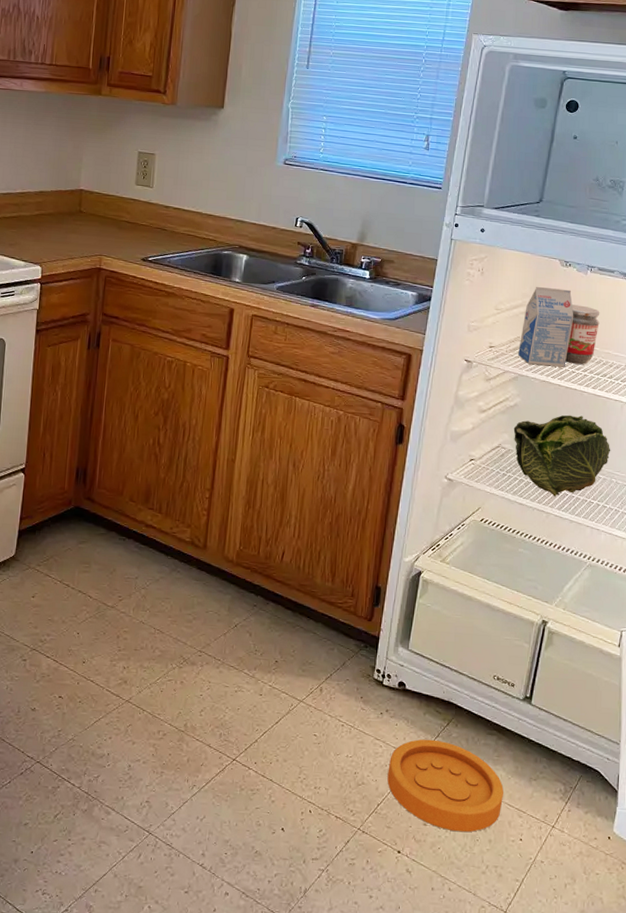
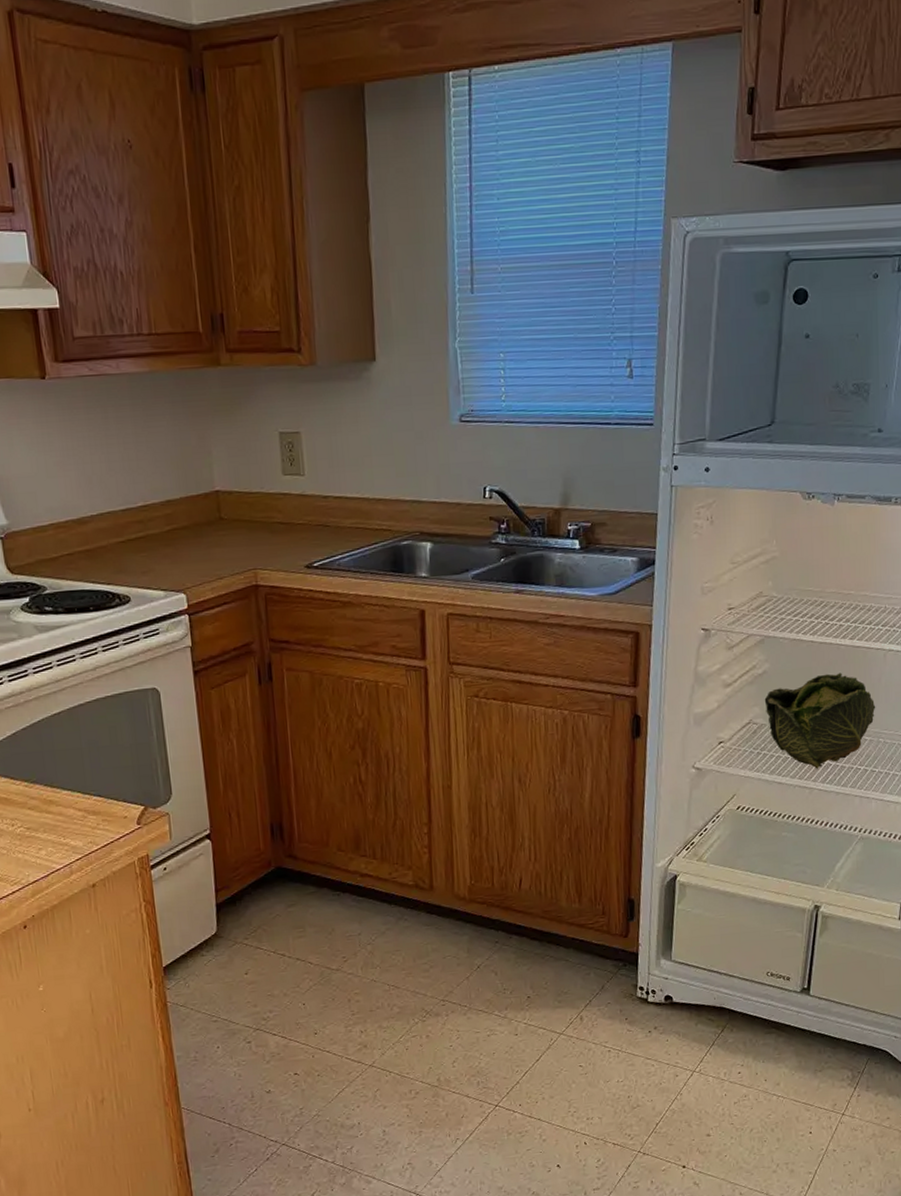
pet bowl: present [387,739,504,832] -> none [663,1048,788,1137]
milk carton: present [518,286,574,367] -> none [762,526,823,622]
jam: present [565,304,600,364] -> none [816,543,853,614]

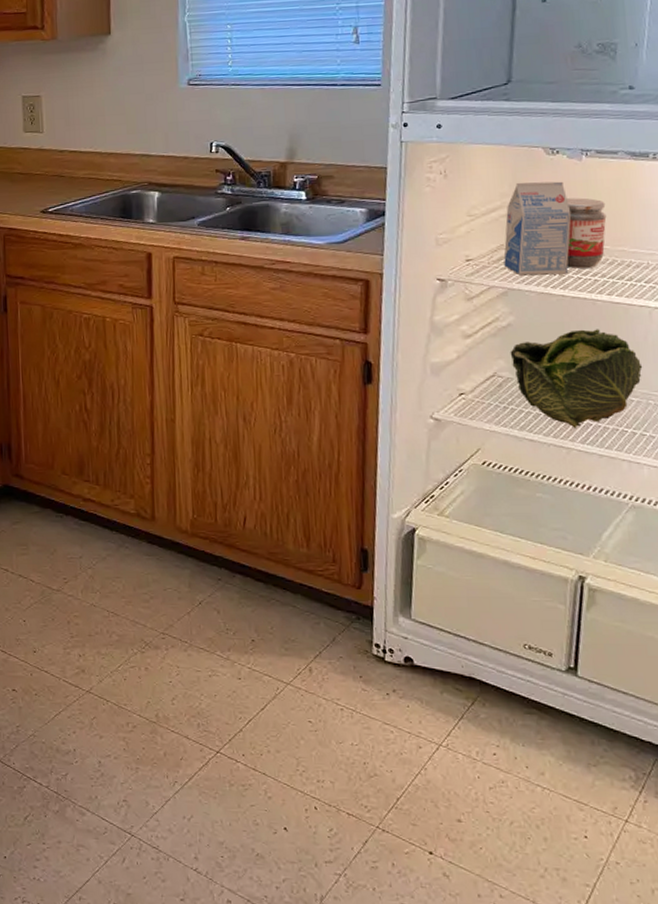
milk carton: none [762,526,823,622] -> present [503,181,572,275]
jam: none [816,543,853,614] -> present [566,197,607,268]

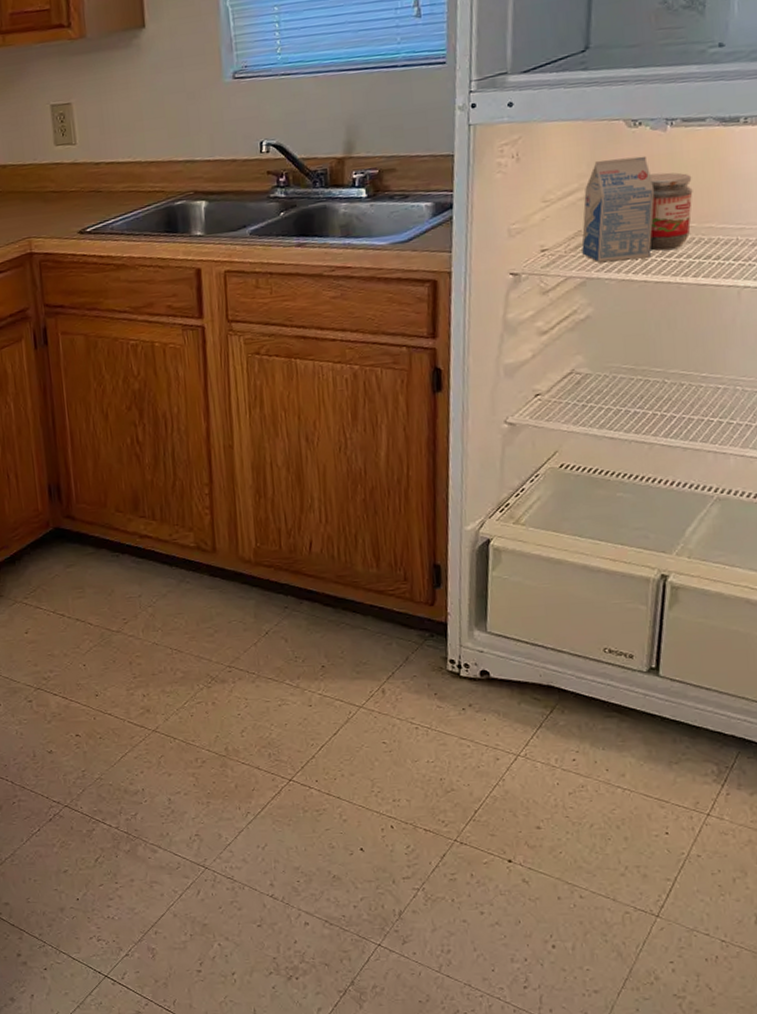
vegetable: present [510,329,643,428] -> none [588,314,730,422]

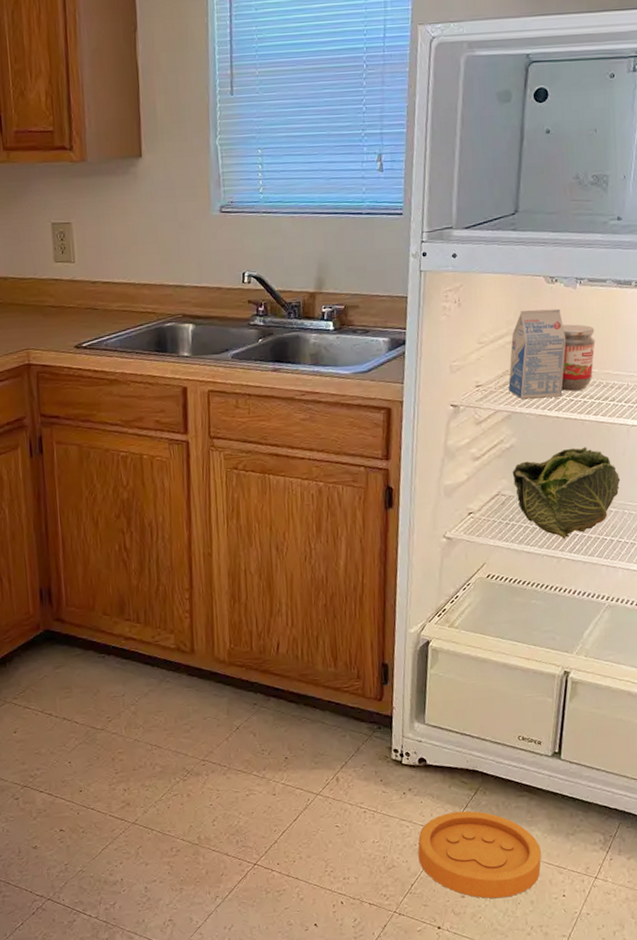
pet bowl: none [481,731,637,832] -> present [418,810,541,899]
vegetable: none [588,314,730,422] -> present [512,447,621,539]

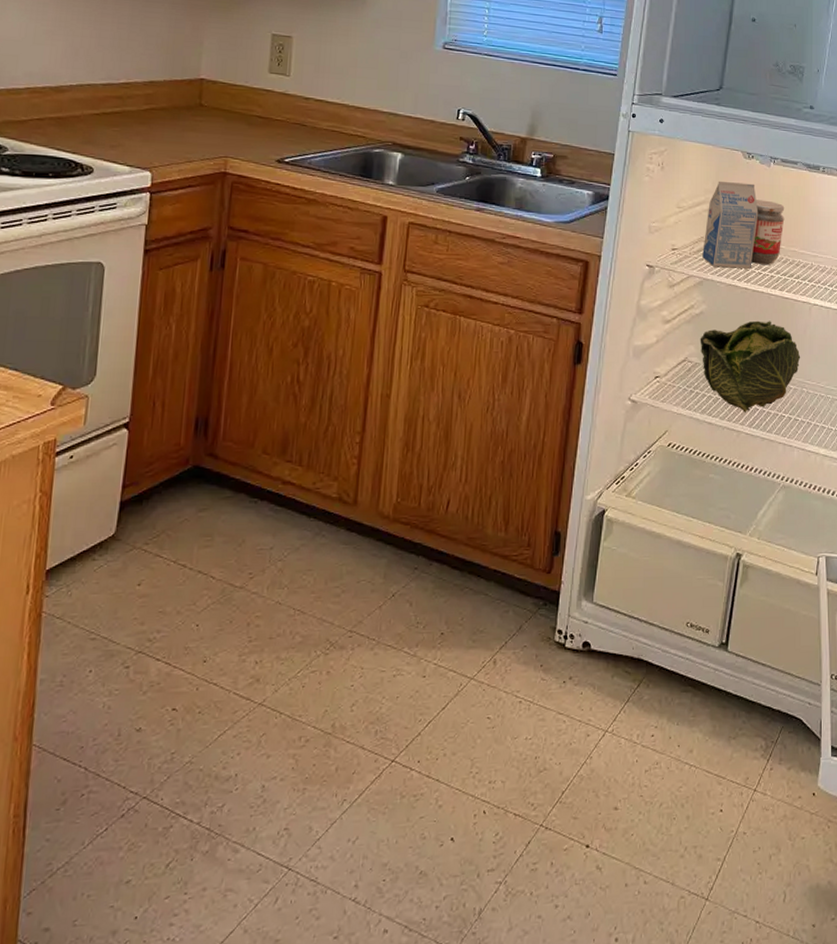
pet bowl: present [418,810,541,899] -> none [572,705,701,812]

